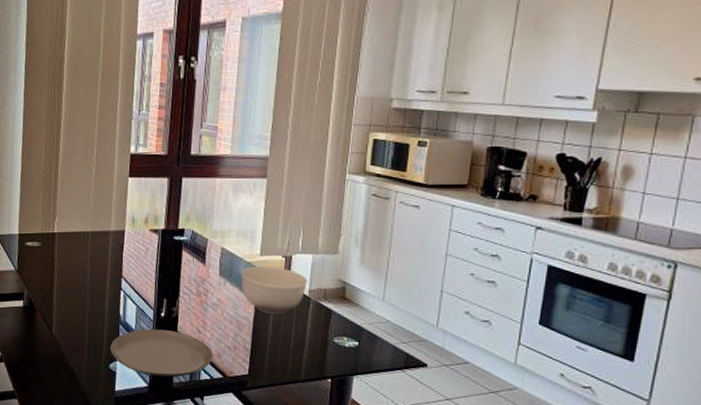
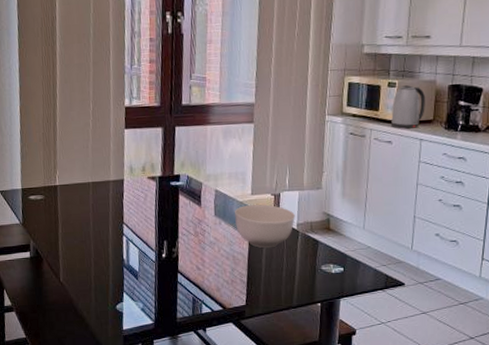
plate: present [110,329,213,378] -> none [116,269,213,314]
kettle: none [419,145,459,193] -> present [390,85,425,129]

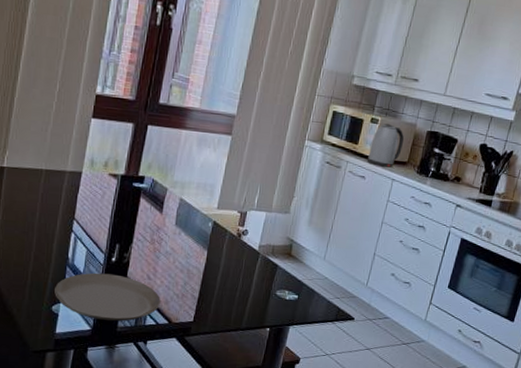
plate: none [116,269,213,314] -> present [54,273,161,322]
bowl: present [235,204,295,248] -> none [196,219,258,266]

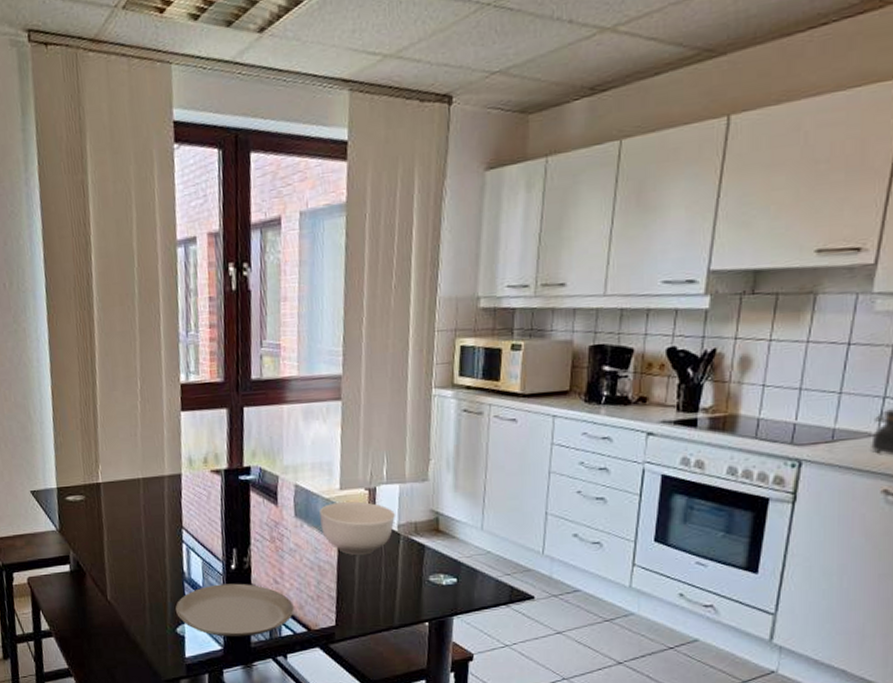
bowl: none [196,219,258,266] -> present [319,501,395,556]
kettle: present [366,123,404,168] -> none [514,347,559,403]

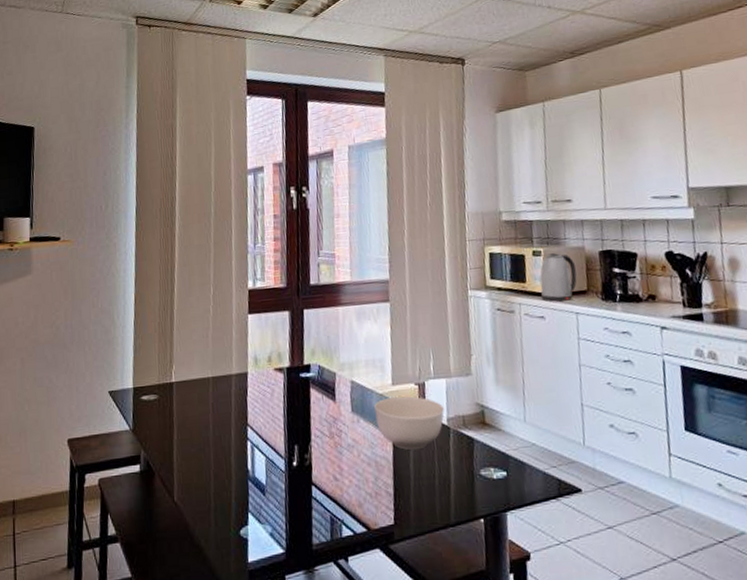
plate: present [176,583,294,638] -> none [240,481,354,540]
kettle: none [514,347,559,403] -> present [540,253,577,302]

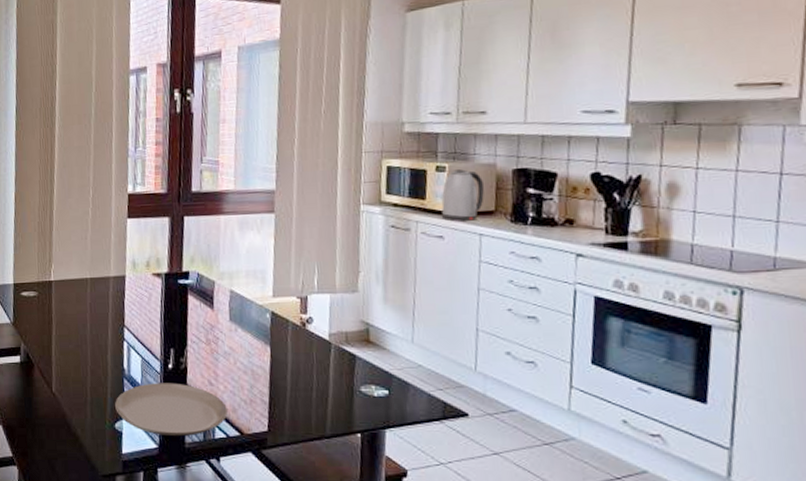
plate: none [240,481,354,540] -> present [115,383,228,437]
bowl: present [374,396,444,450] -> none [253,309,326,362]

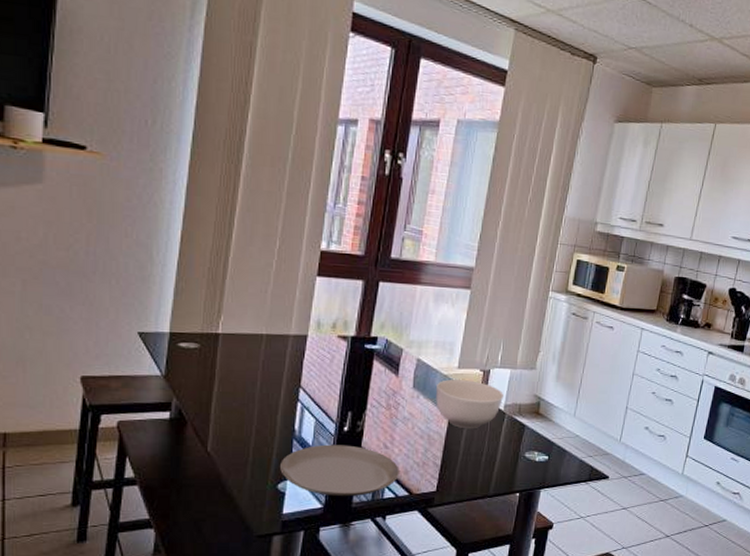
bowl: none [253,309,326,362] -> present [436,379,503,429]
kettle: present [441,169,484,222] -> none [614,271,651,316]

